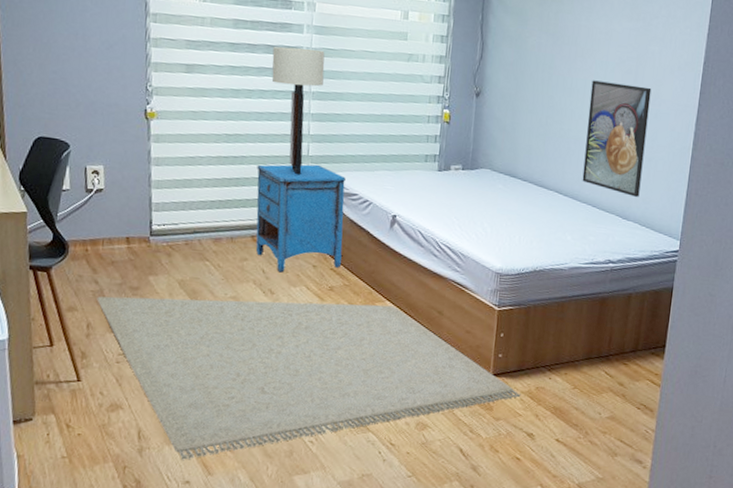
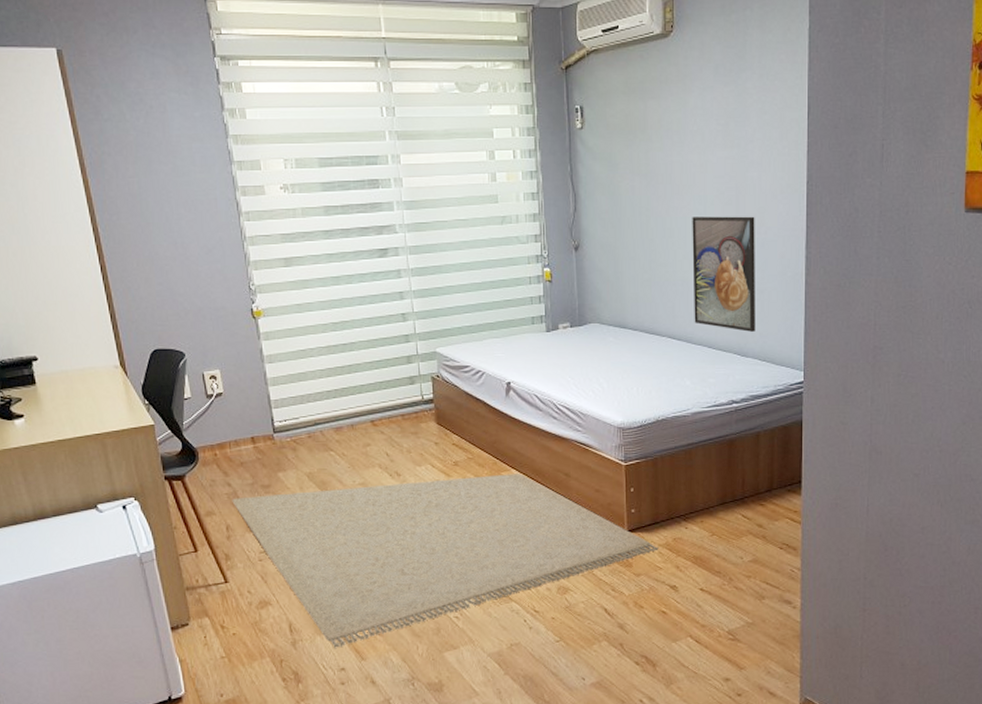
nightstand: present [256,164,346,273] -> none [367,341,462,454]
table lamp: present [271,46,325,176] -> none [366,225,420,355]

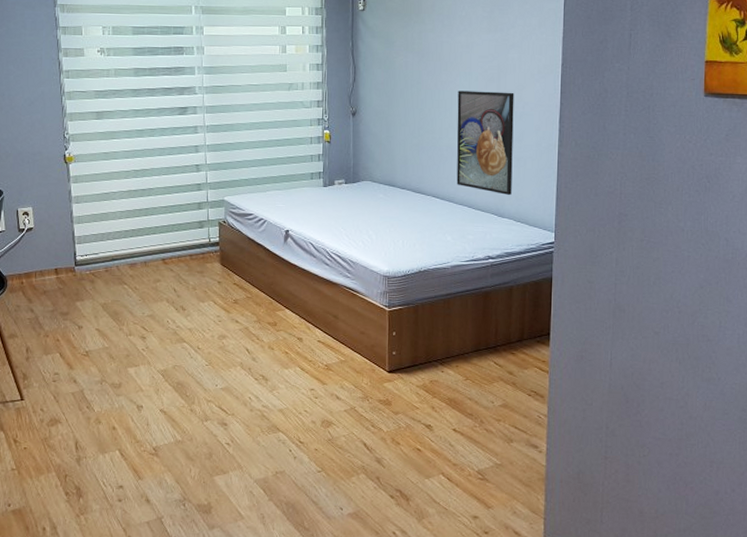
rug: present [232,473,659,648] -> none [33,313,416,467]

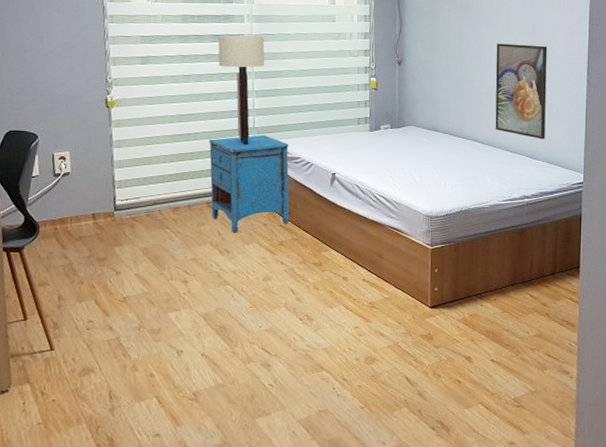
nightstand: none [163,190,243,290] -> present [209,134,289,233]
table lamp: none [169,87,216,201] -> present [218,35,265,145]

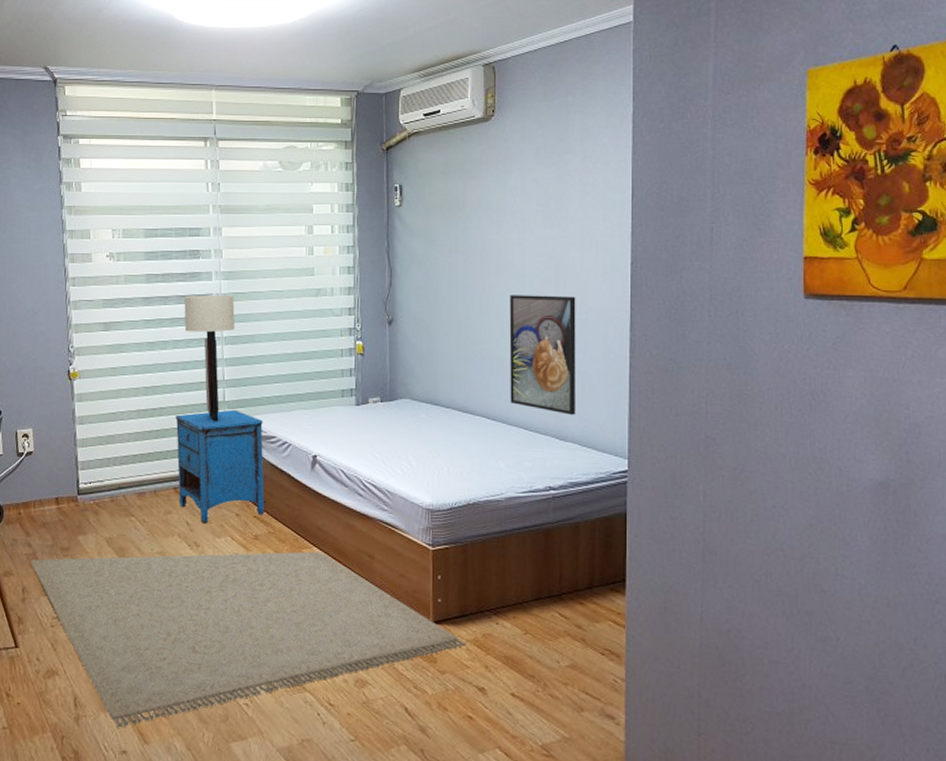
rug: none [67,254,457,414] -> present [31,551,466,728]

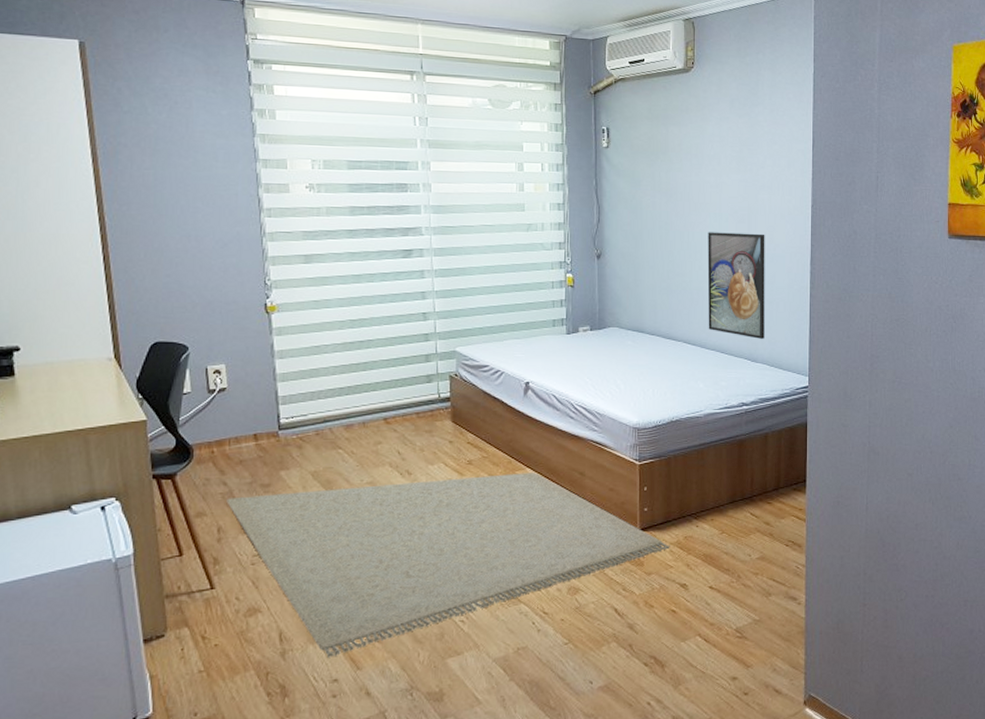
nightstand: present [175,409,265,524] -> none [384,340,478,452]
table lamp: present [184,294,235,422] -> none [391,228,445,353]

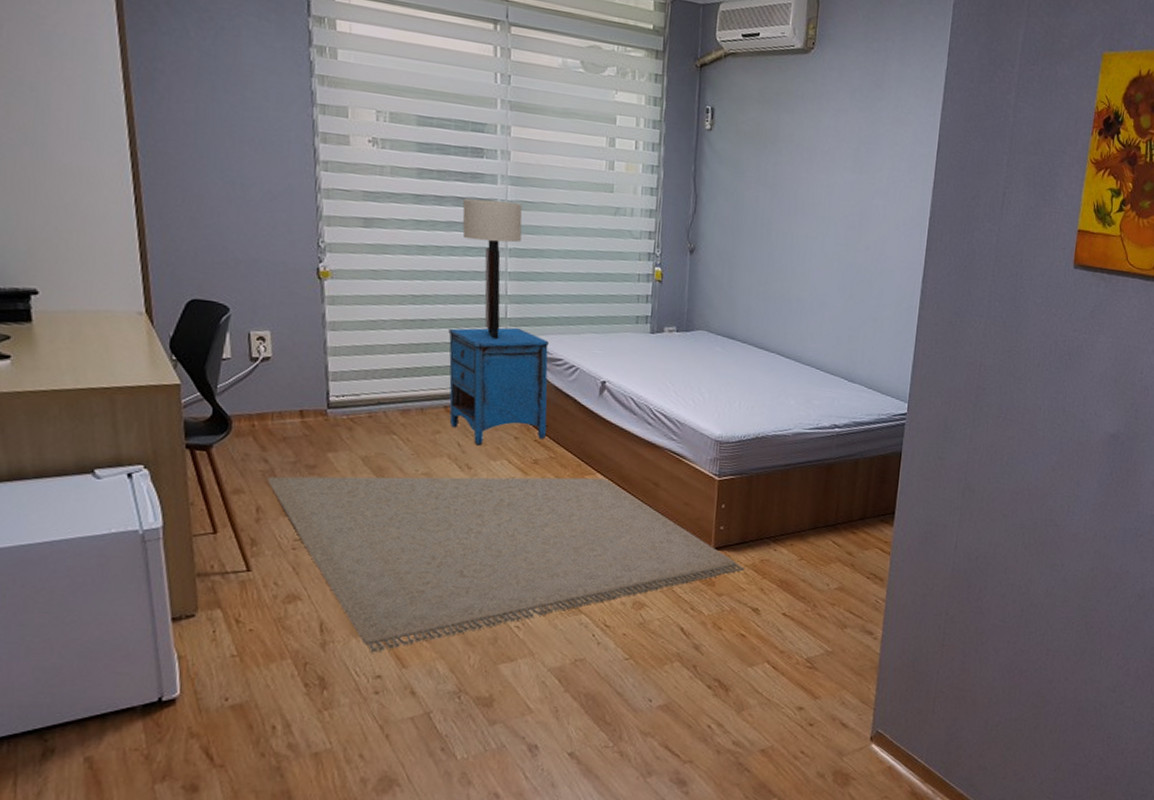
nightstand: none [384,340,478,452] -> present [448,327,549,446]
table lamp: none [391,228,445,353] -> present [462,198,522,340]
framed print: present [707,232,765,339] -> none [805,236,876,358]

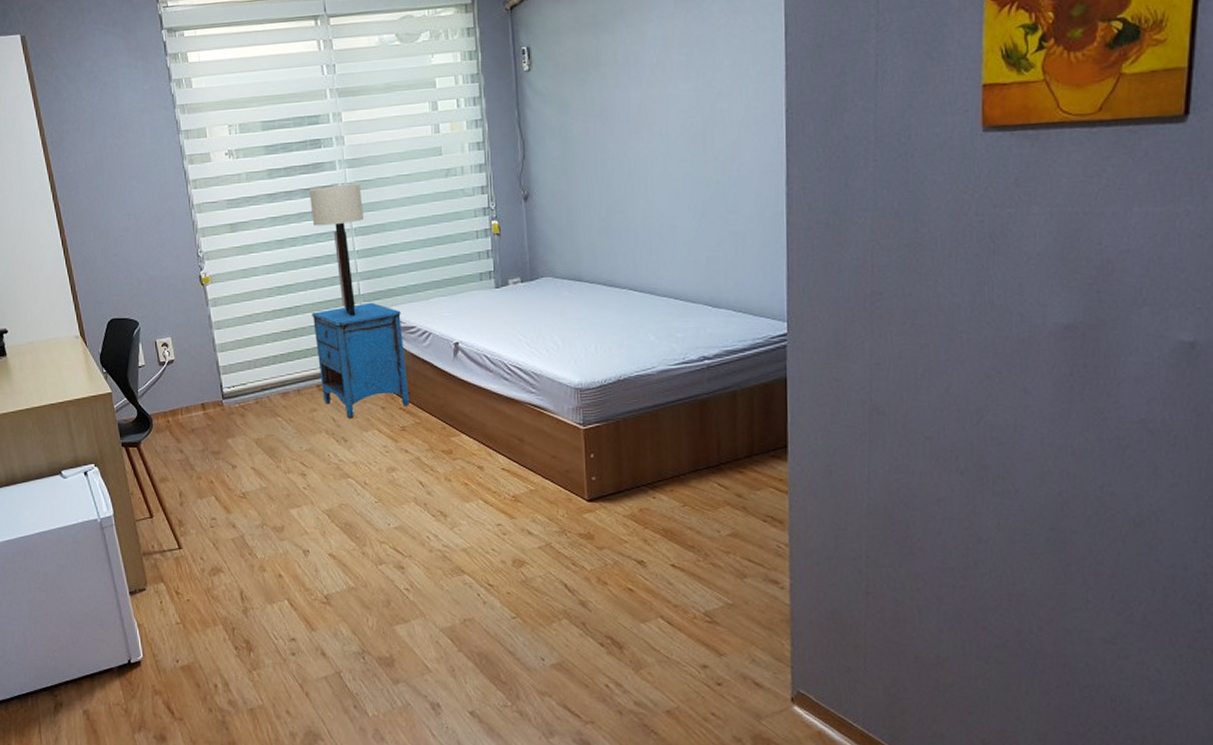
rug: present [267,476,745,653] -> none [184,438,623,617]

